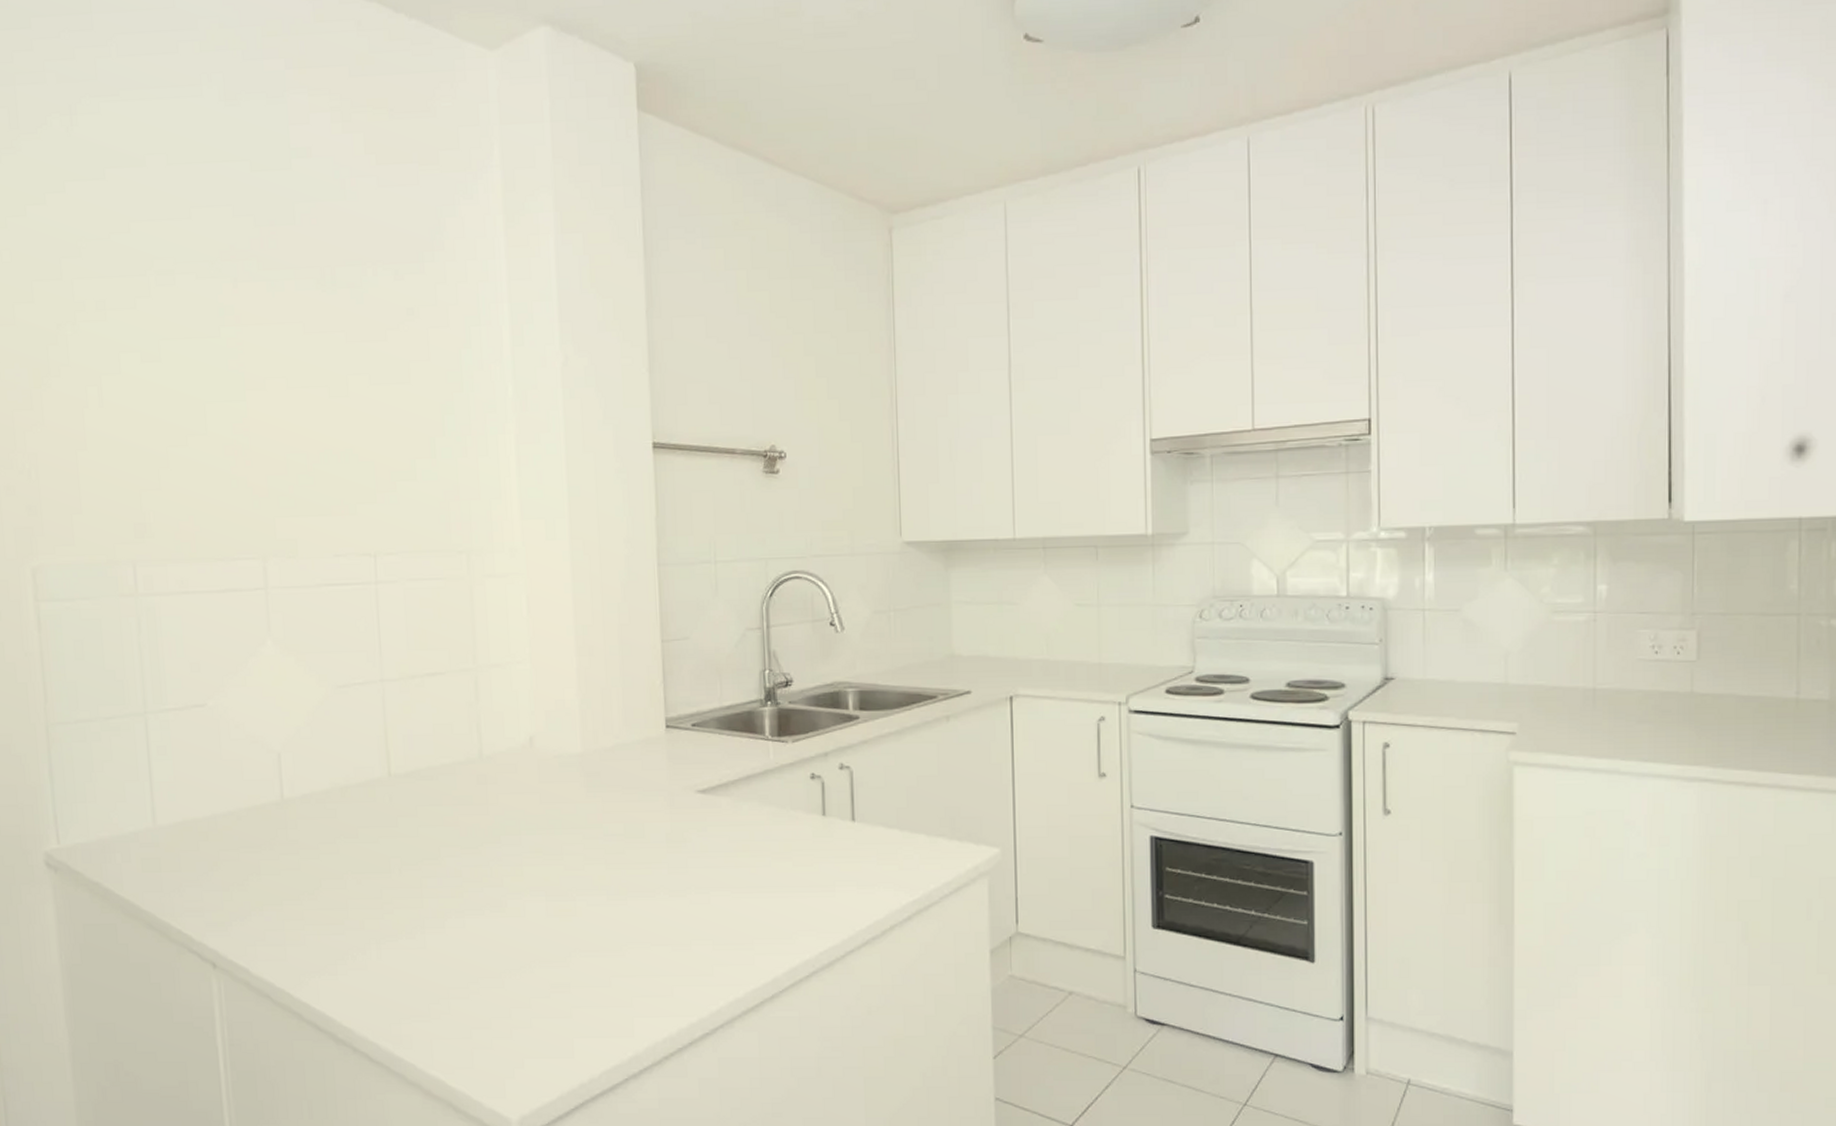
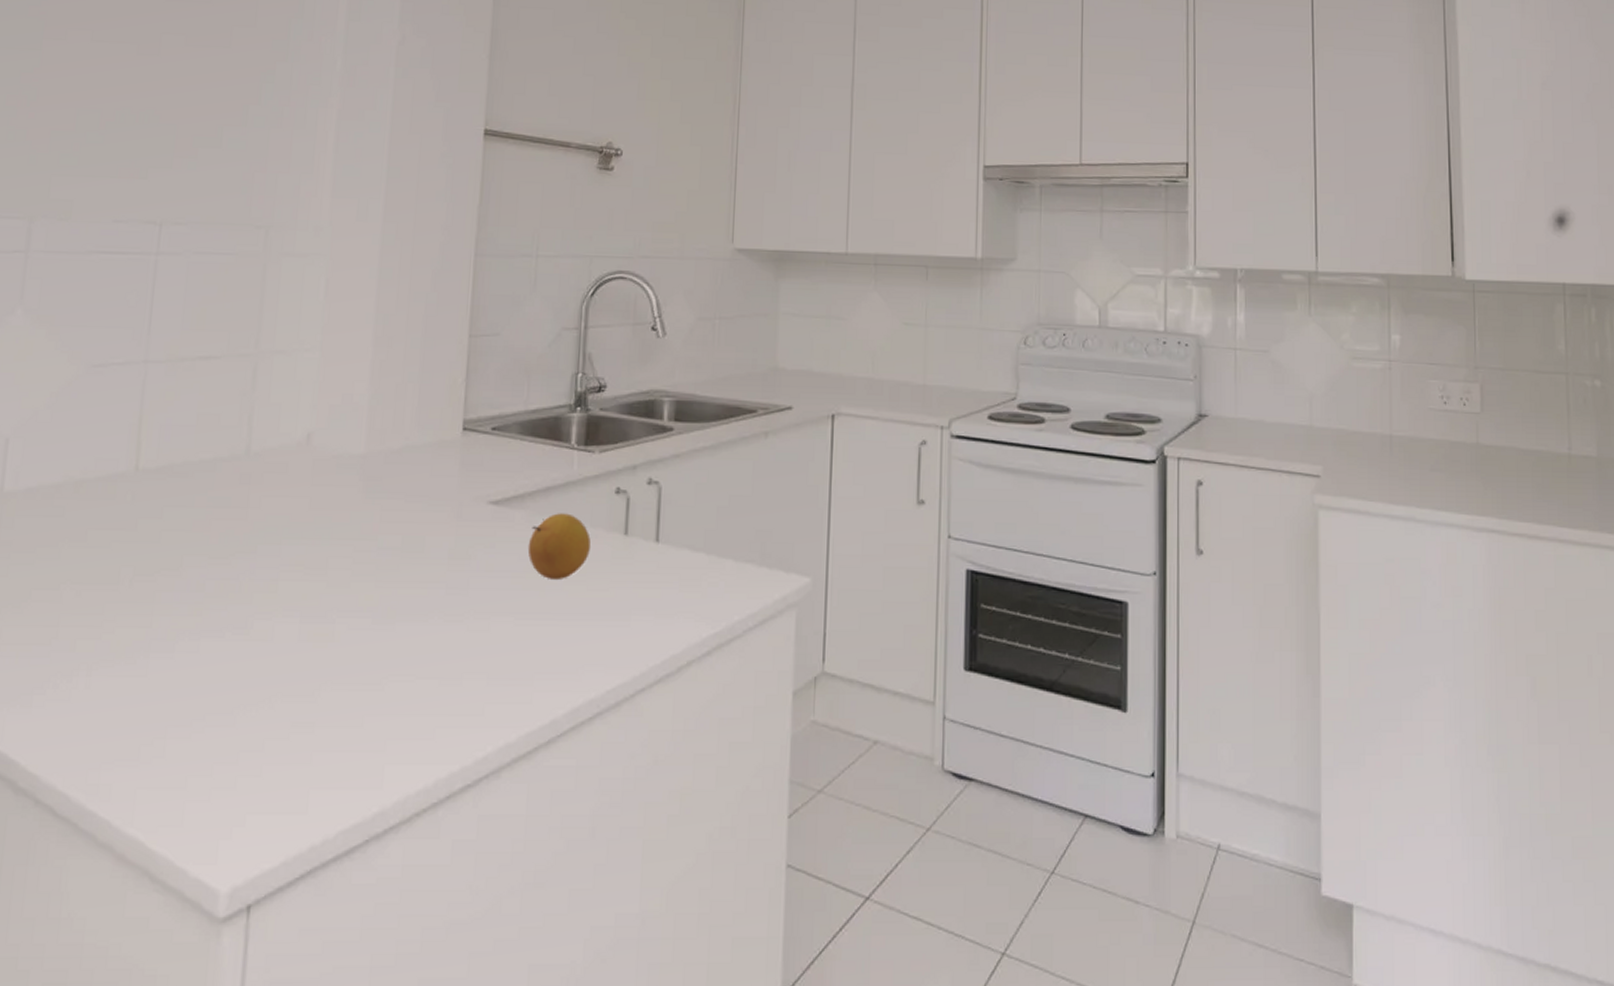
fruit: none [736,798,794,857] -> present [527,513,592,579]

